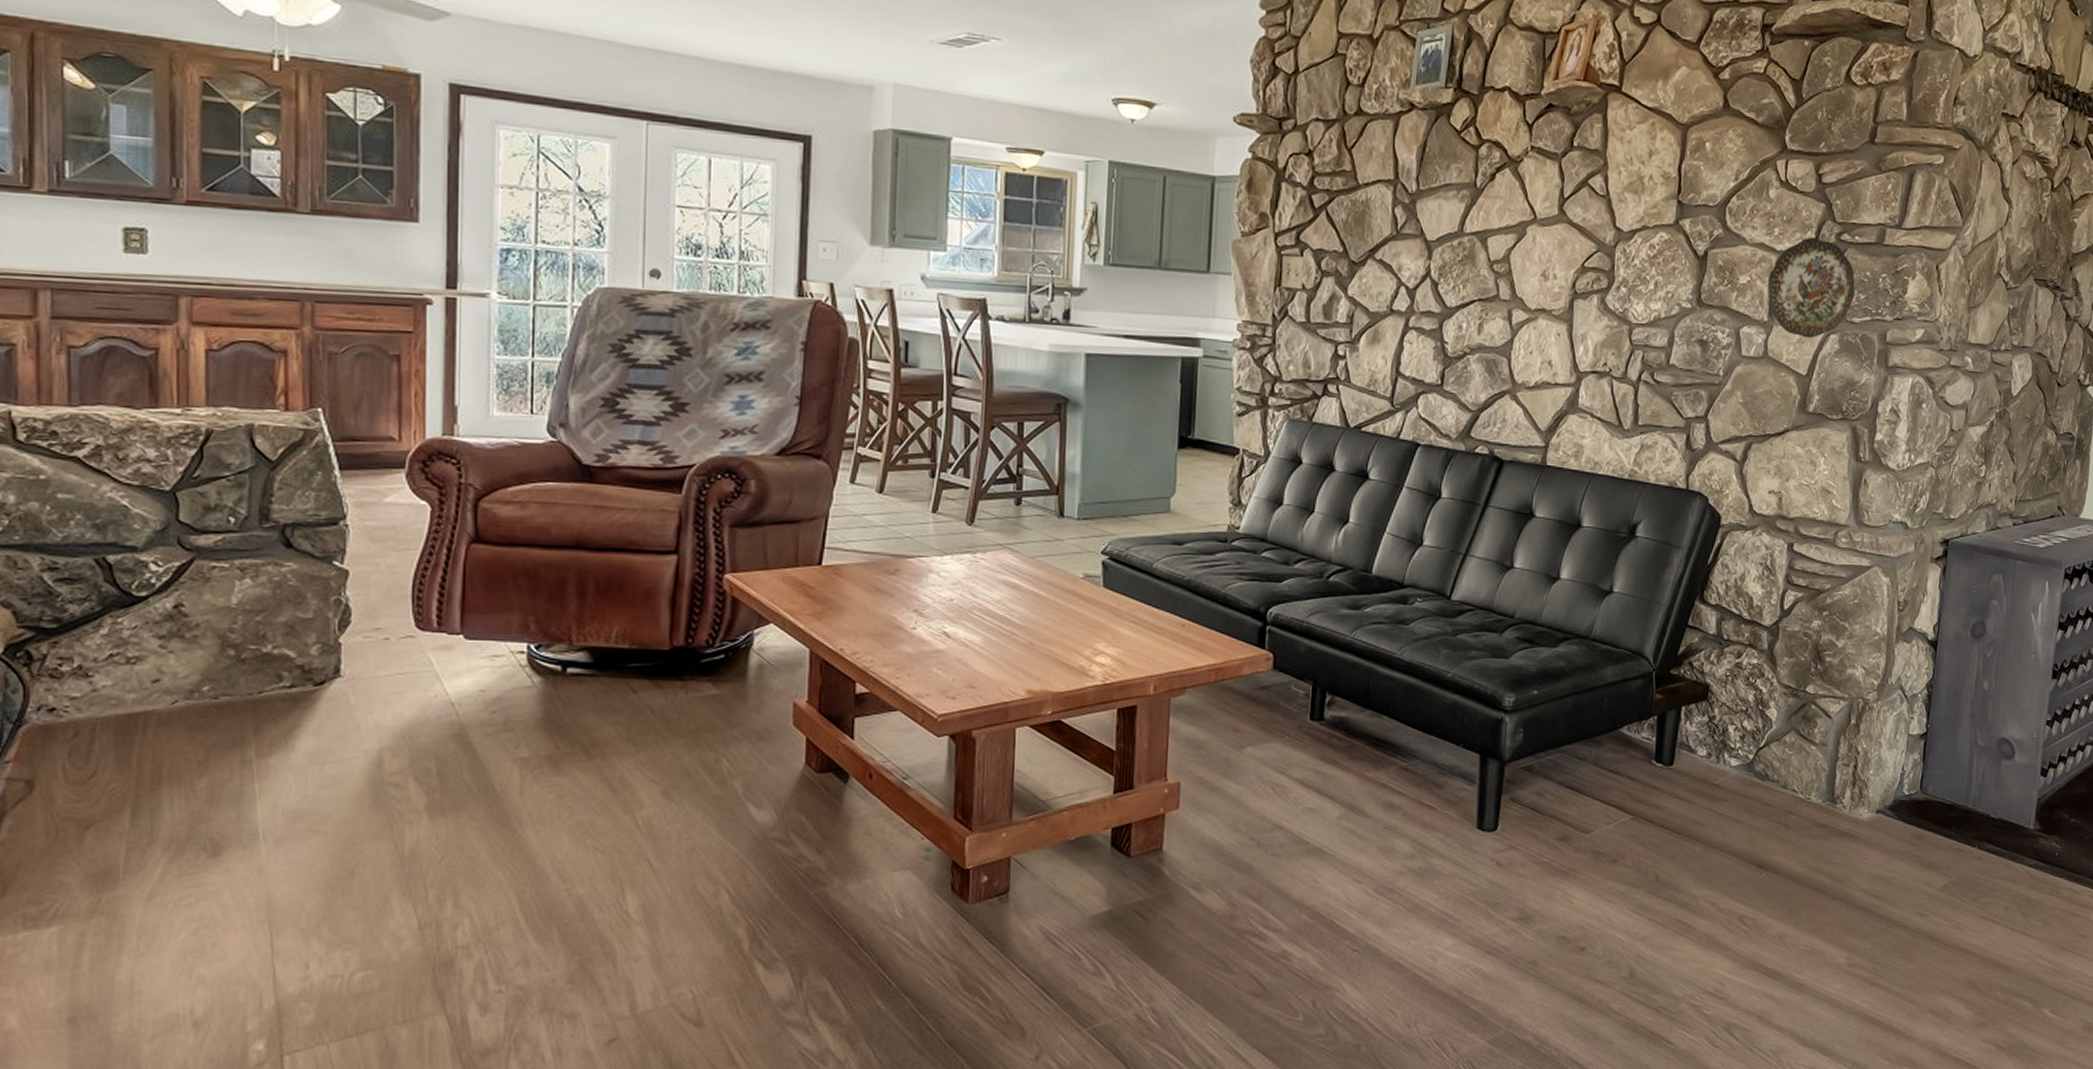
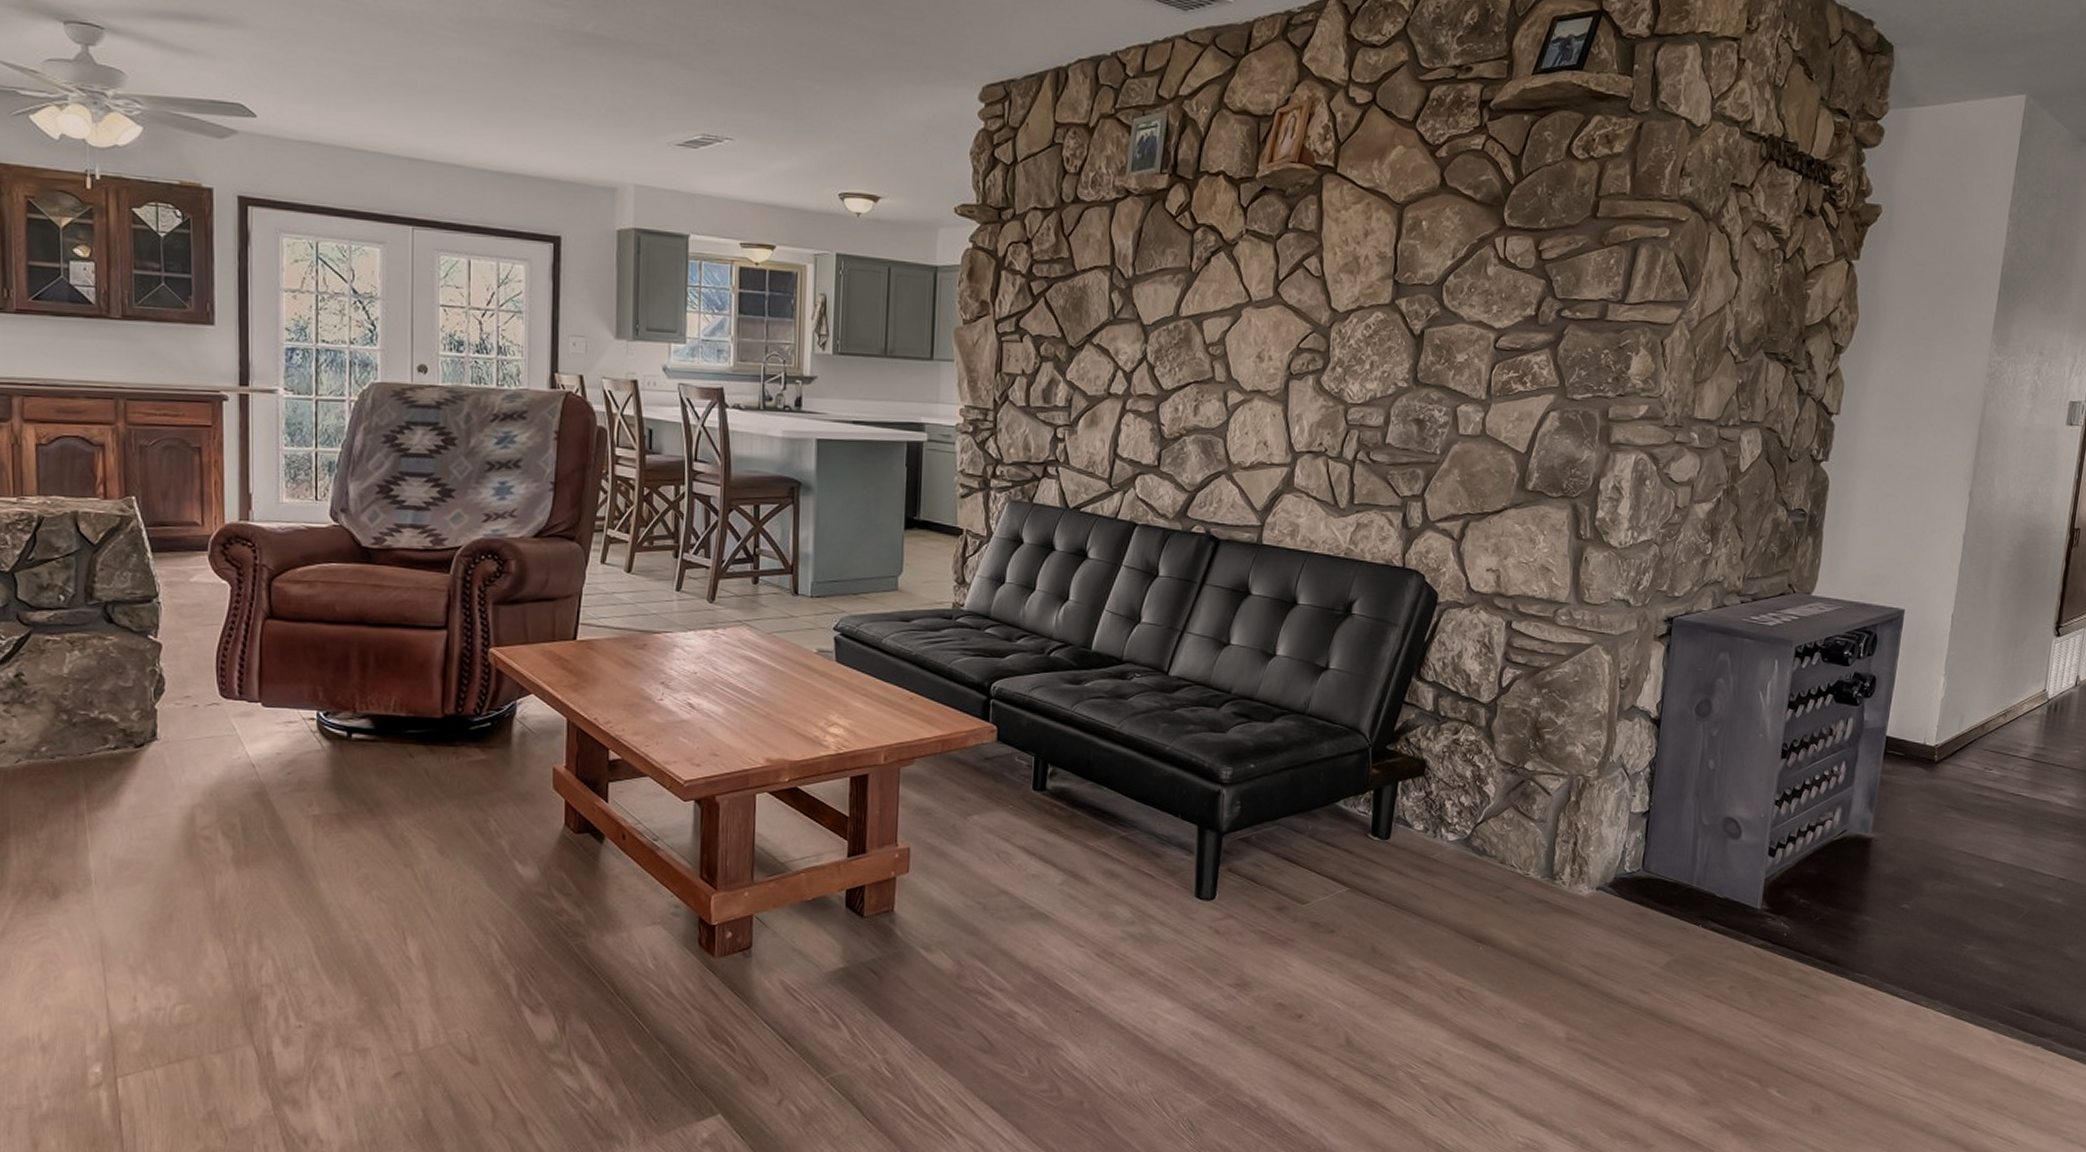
decorative plate: present [1767,238,1855,339] -> none [1485,315,1576,416]

